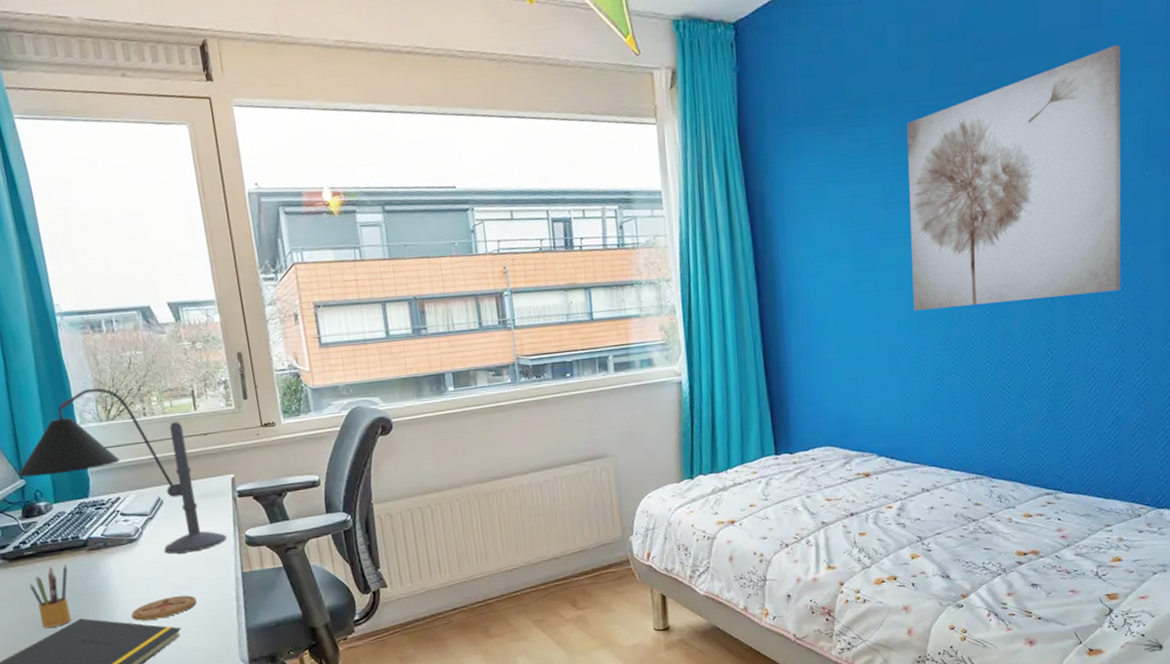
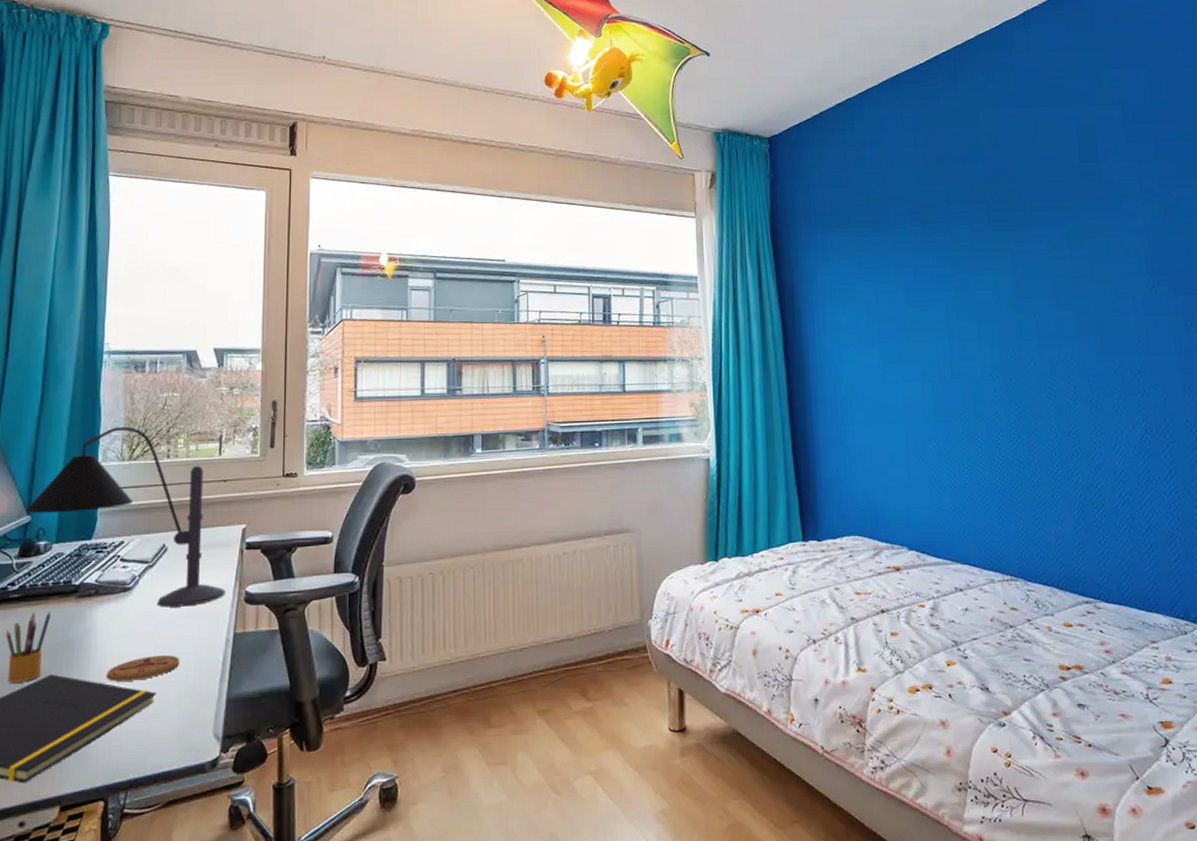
wall art: present [907,44,1121,311] -> none [926,177,1140,404]

